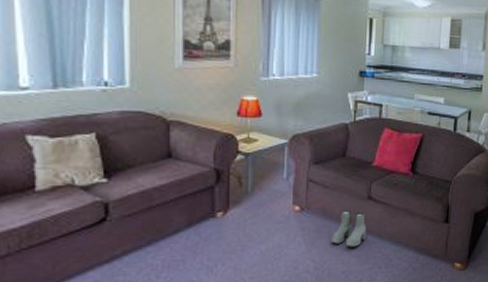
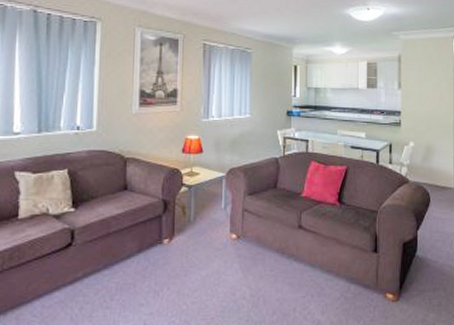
boots: present [331,209,367,247] -> none [266,238,298,275]

